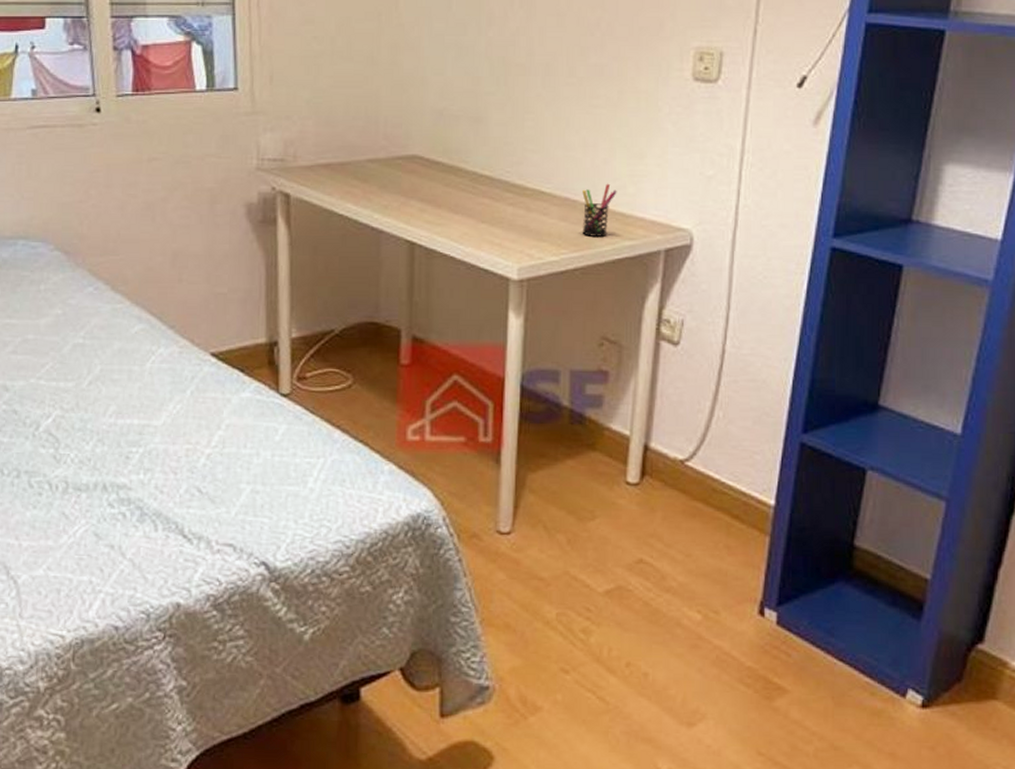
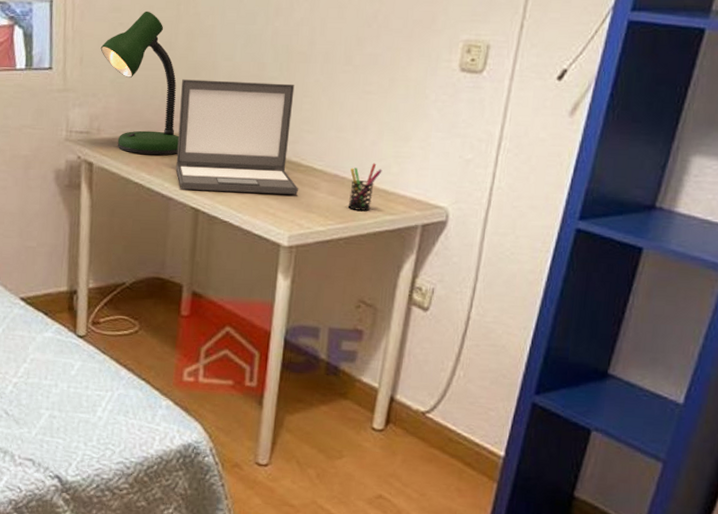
desk lamp: none [292,22,388,182] -> present [100,11,179,155]
laptop: none [386,97,527,222] -> present [176,79,299,195]

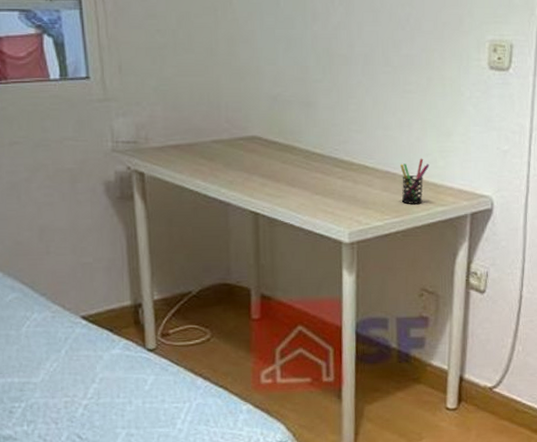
desk lamp: present [100,11,179,155] -> none [139,17,231,161]
laptop: present [176,79,299,195] -> none [227,85,354,194]

